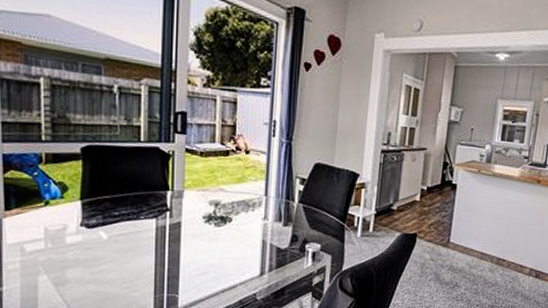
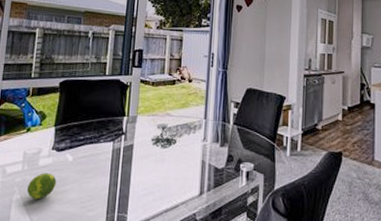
fruit: none [54,251,90,280] -> present [26,173,57,200]

